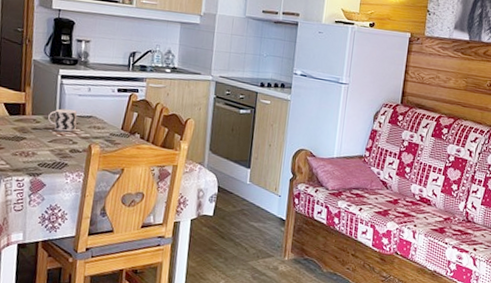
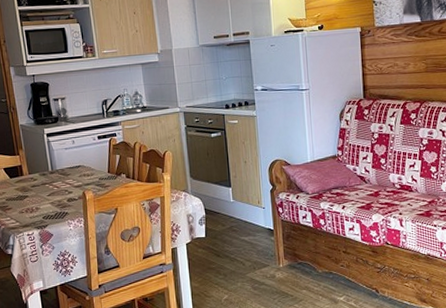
cup: present [48,108,77,132] -> none [43,163,69,185]

